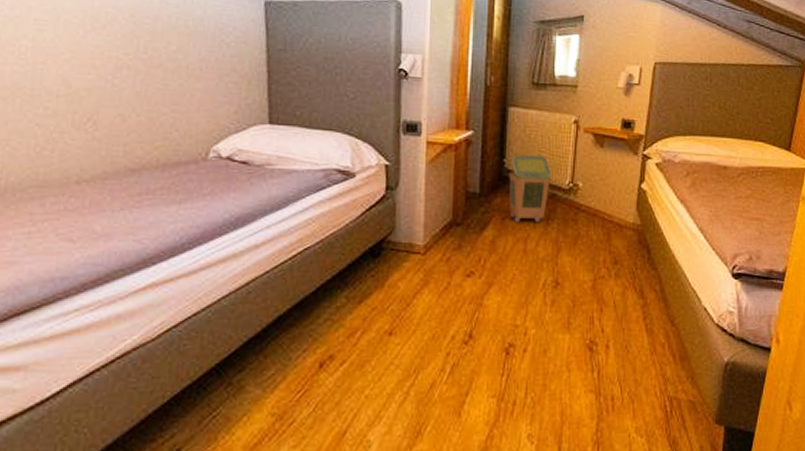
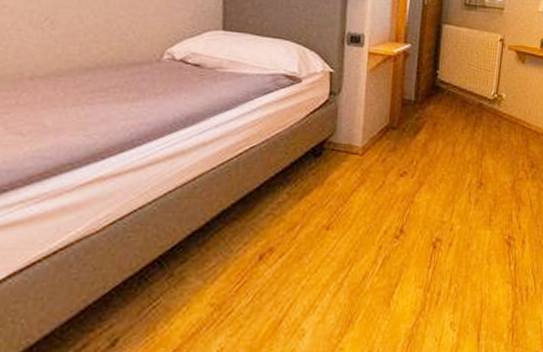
laundry basket: present [509,154,552,223] -> none [441,67,479,129]

